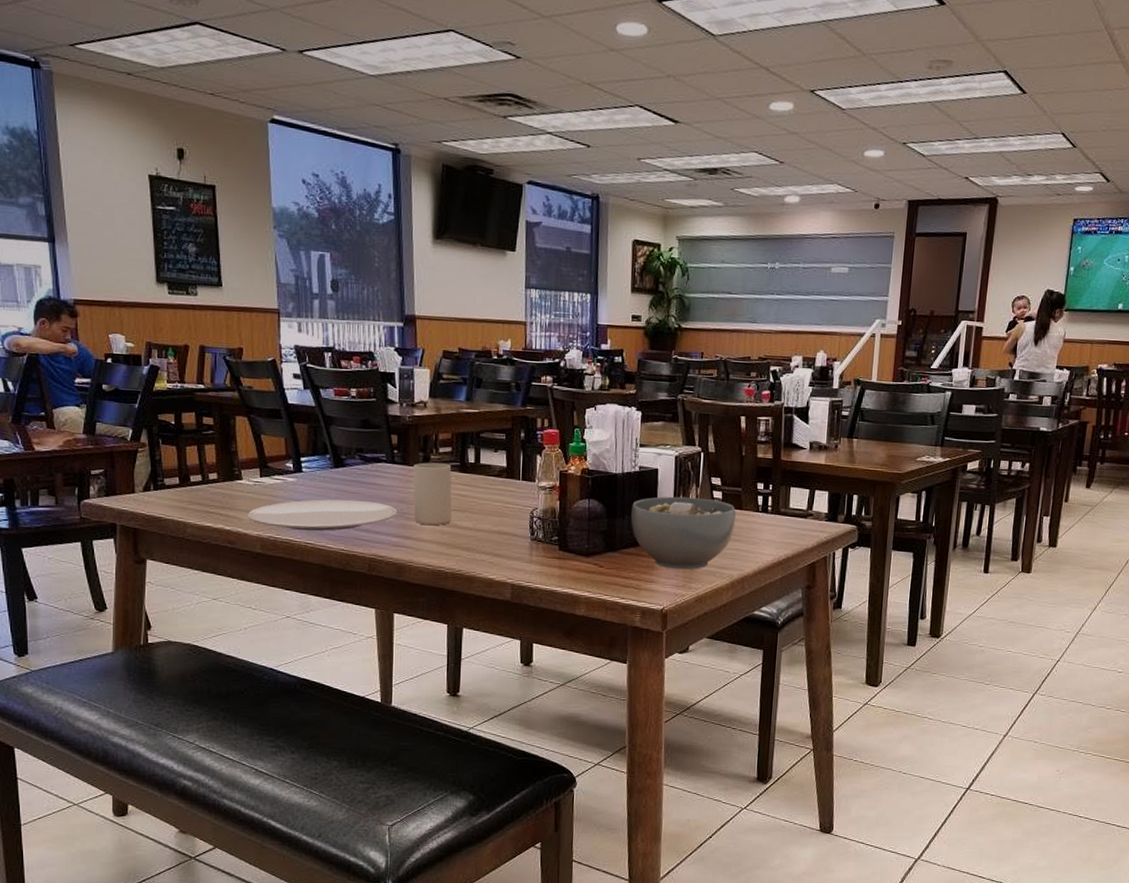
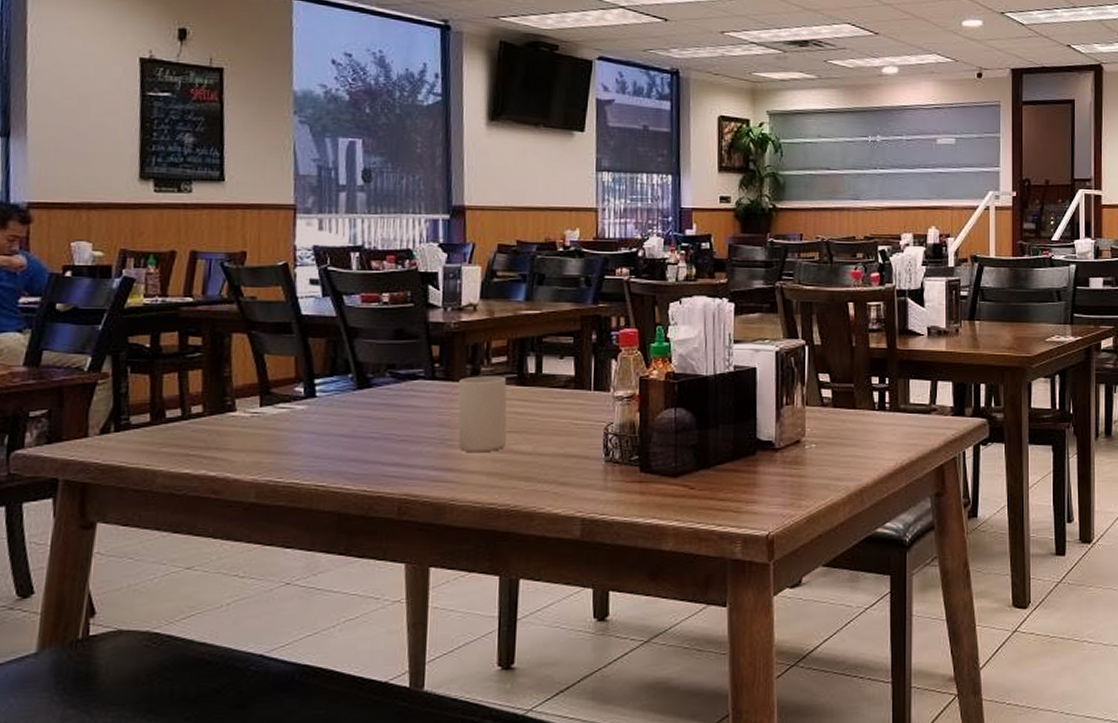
plate: present [248,499,398,532] -> none [240,427,438,471]
soup bowl: present [631,496,736,570] -> none [726,398,849,485]

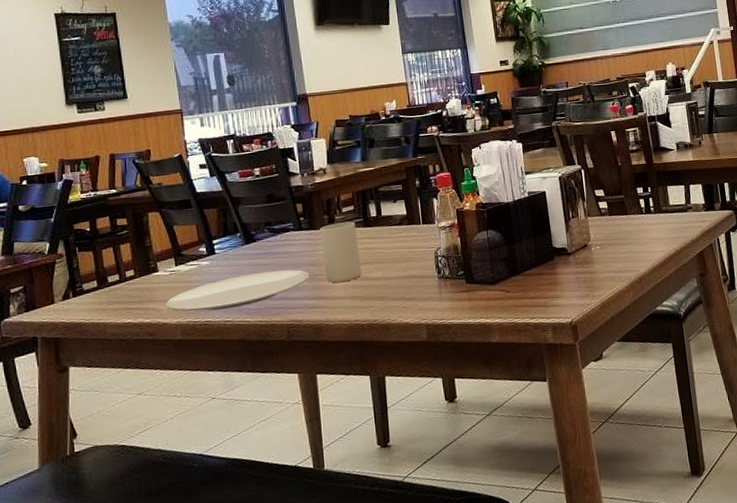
plate: none [240,427,438,471] -> present [166,269,310,312]

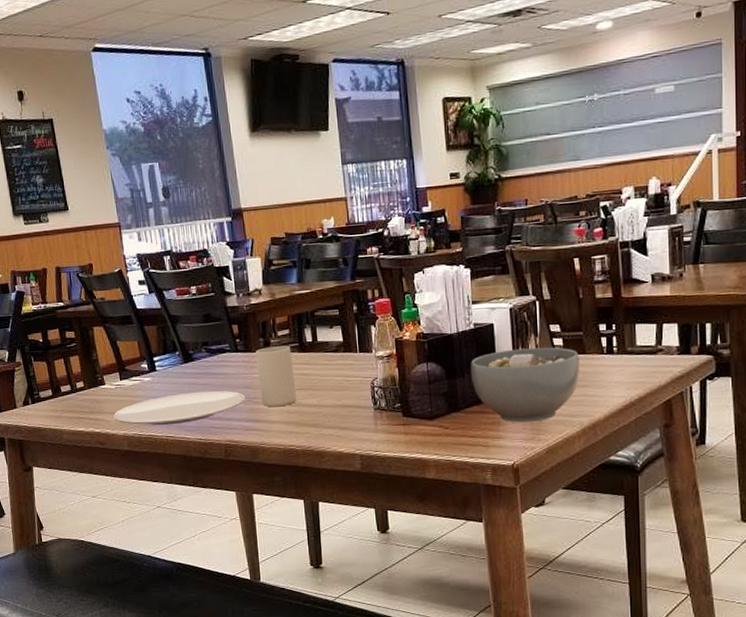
soup bowl: none [527,210,624,282] -> present [471,347,580,423]

